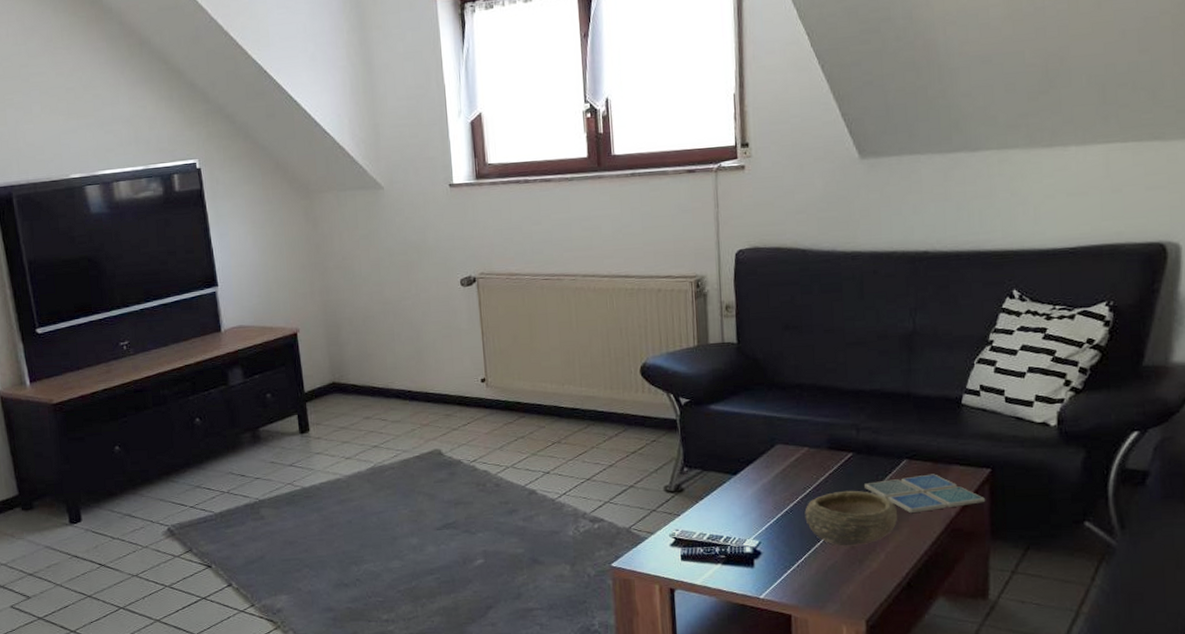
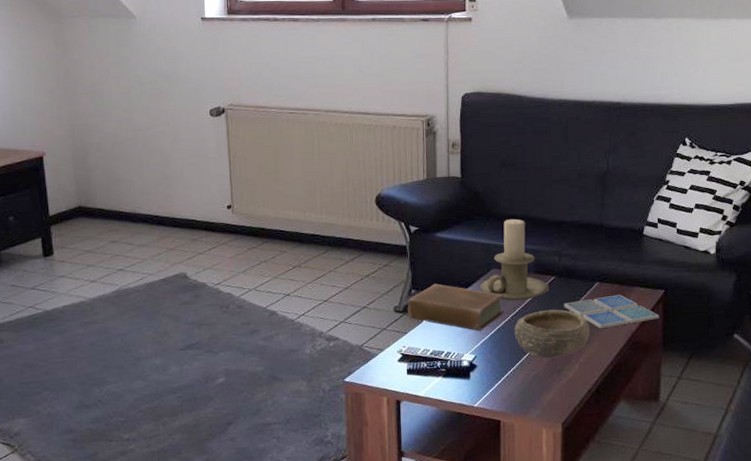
book: none [680,461,792,514] -> present [408,283,504,331]
candle holder: none [763,388,846,480] -> present [480,219,550,300]

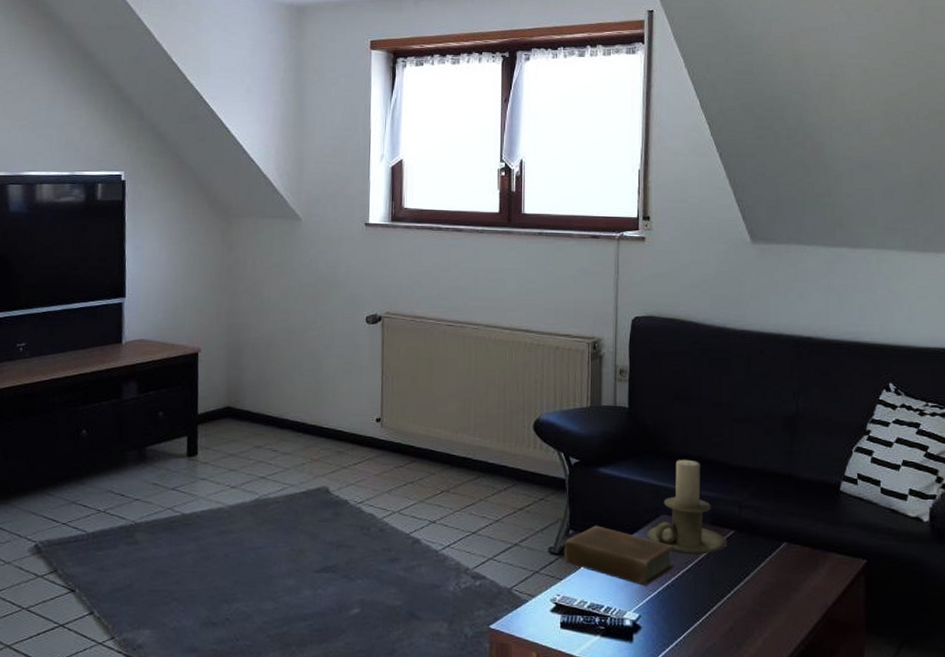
bowl: present [514,309,590,359] -> none [685,569,777,629]
drink coaster: present [564,294,660,329] -> none [745,559,862,599]

